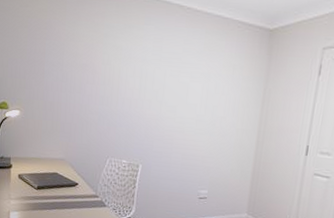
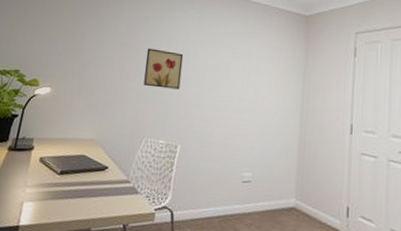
wall art: none [105,69,142,112] -> present [143,48,184,90]

